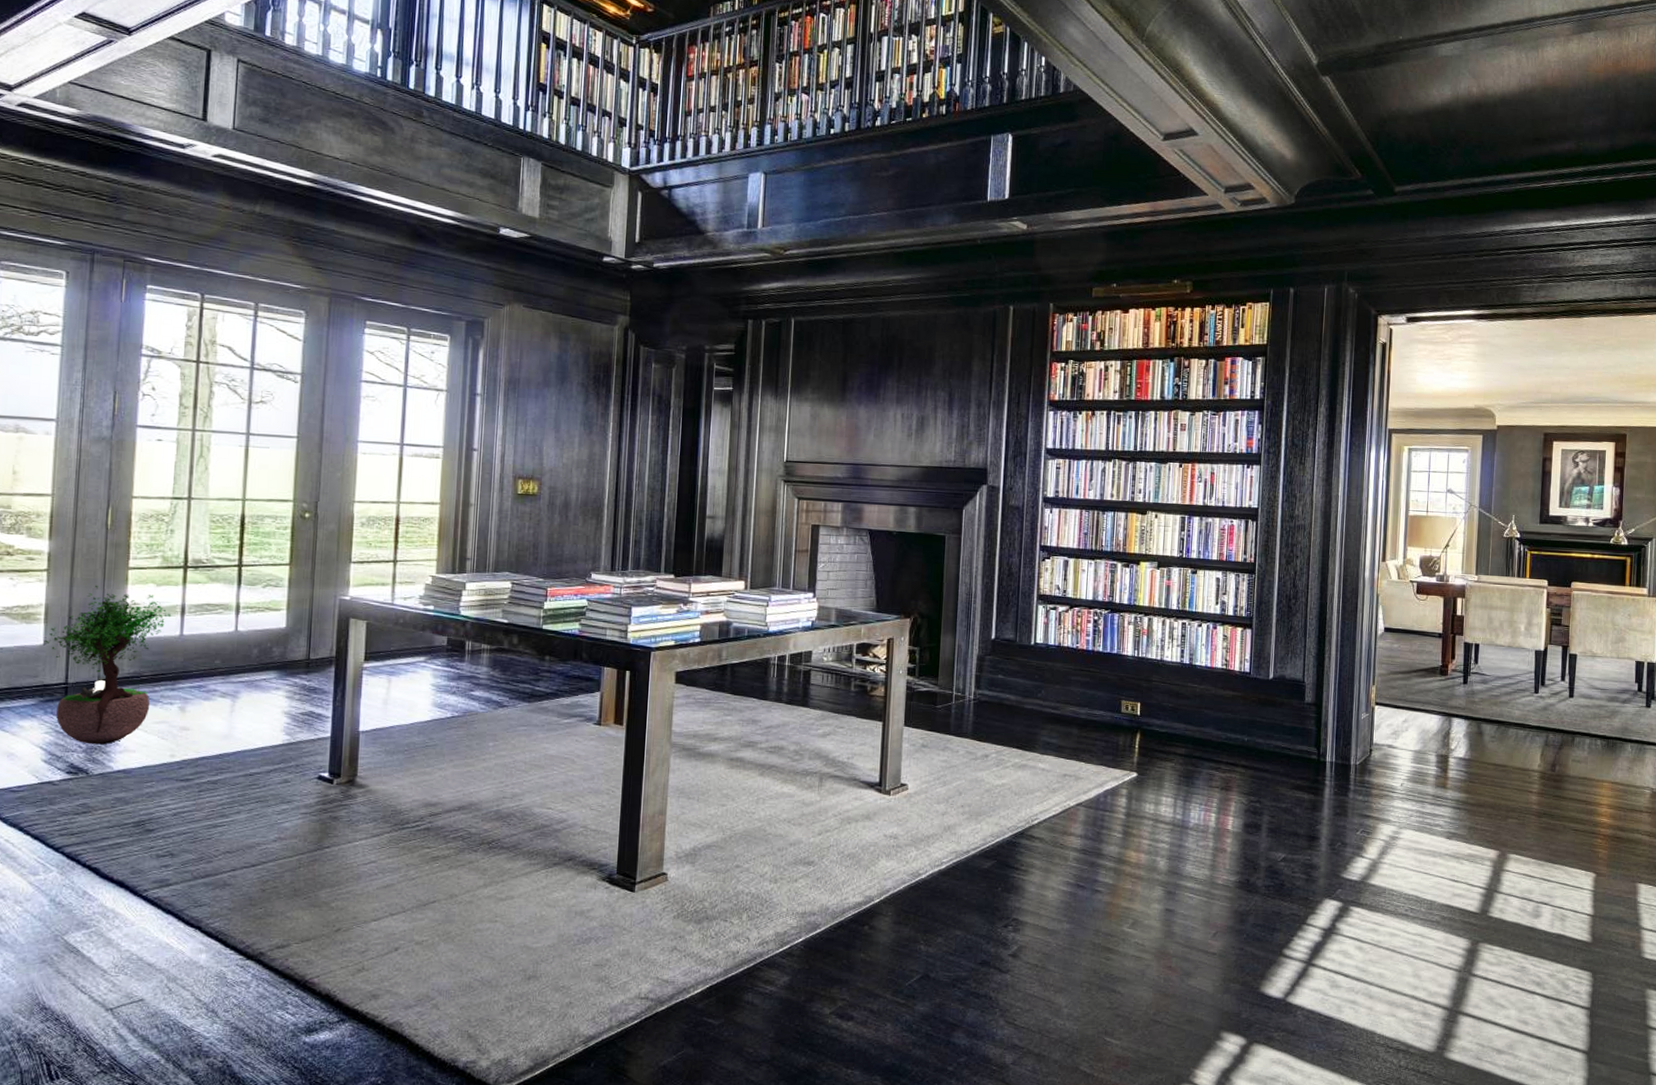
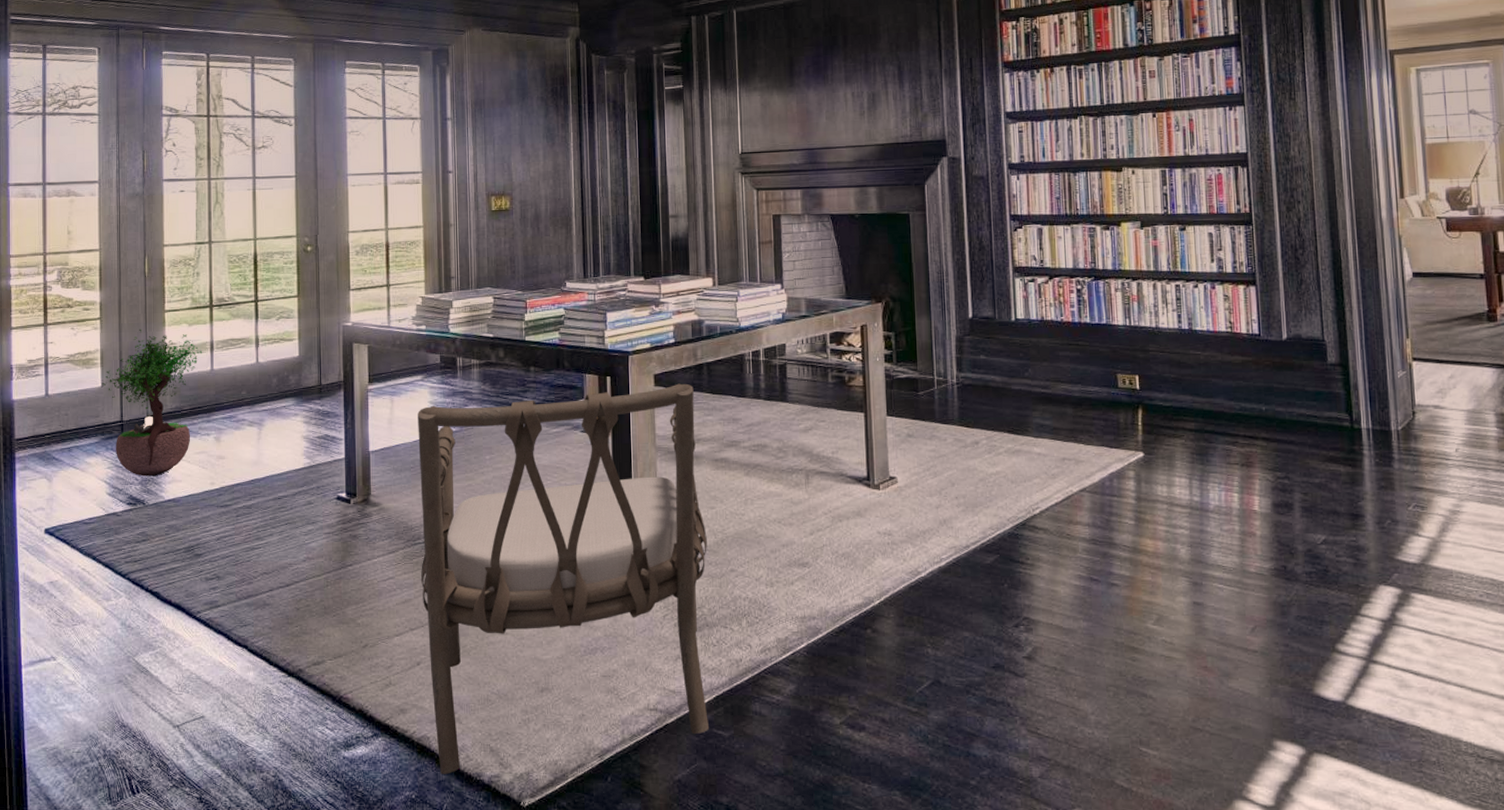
armchair: none [406,682,715,1060] -> present [418,383,710,774]

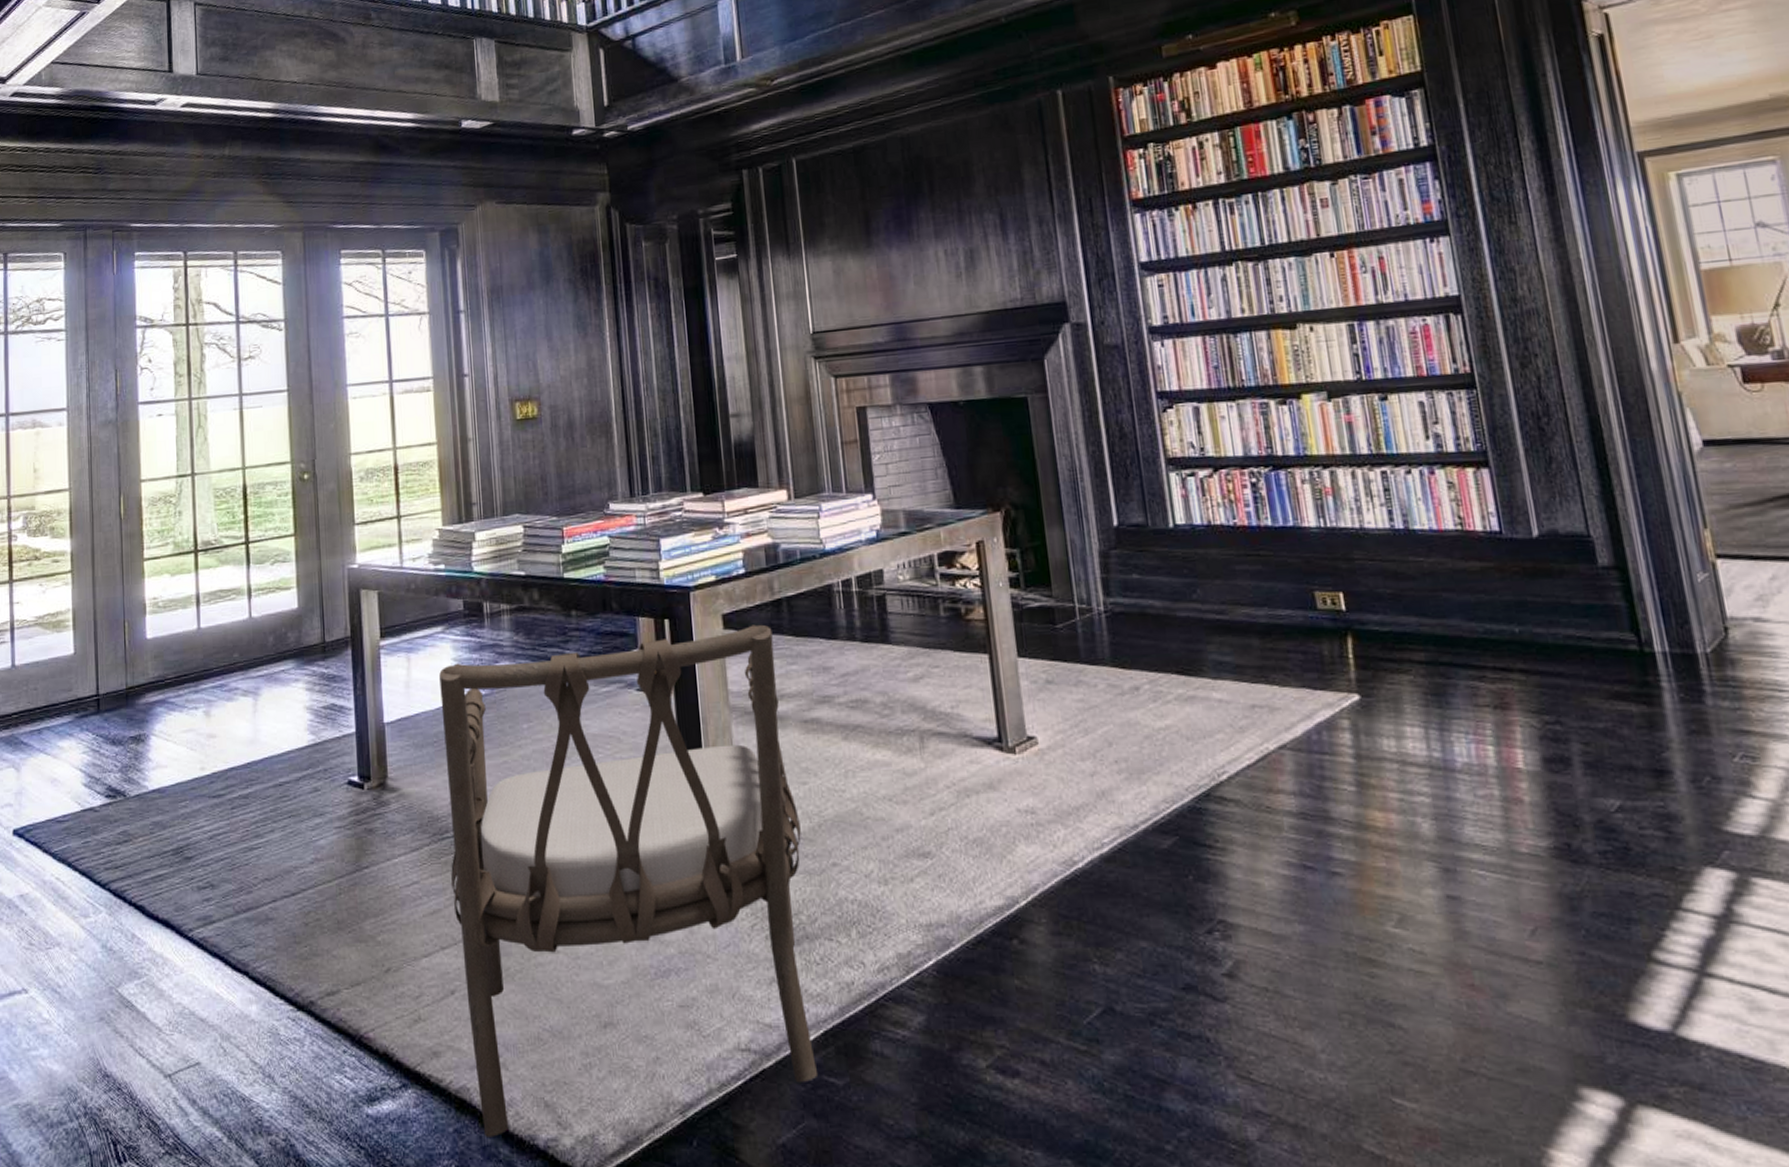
potted tree: present [101,329,202,477] -> none [74,582,187,762]

